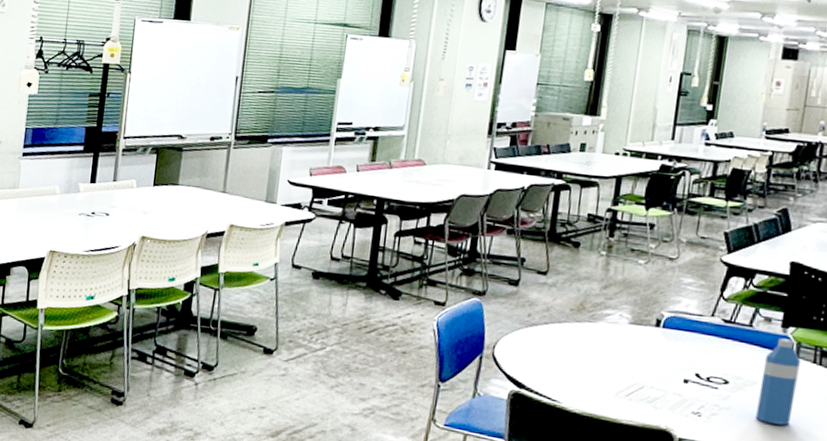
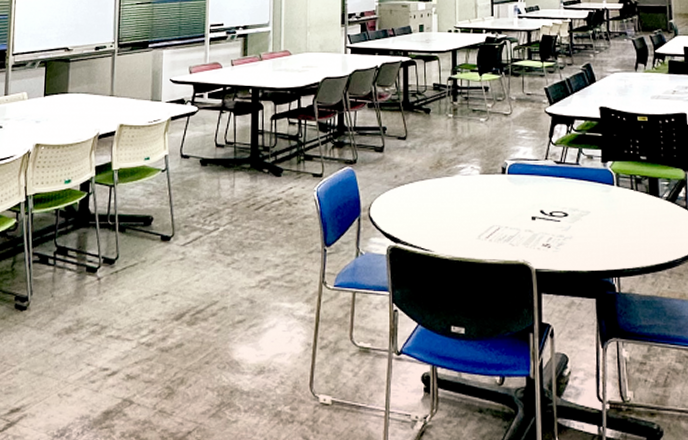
water bottle: present [756,338,800,426] -> none [593,172,622,246]

